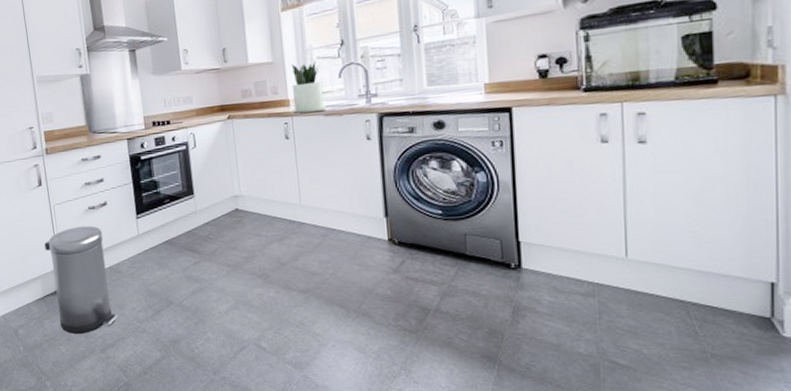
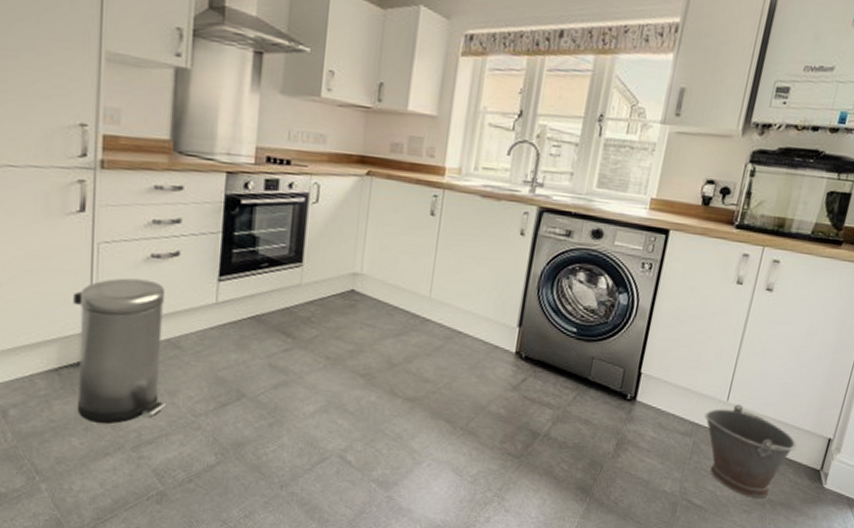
planter: present [291,60,328,114] -> none [446,125,489,191]
bucket: none [603,259,733,353] -> present [704,404,799,498]

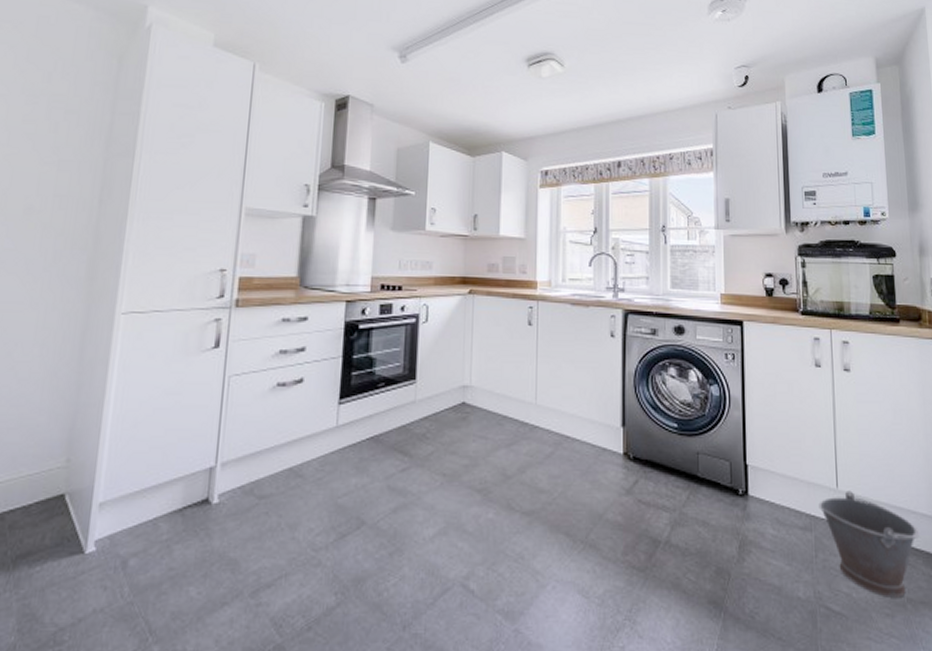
pedal bin: present [73,278,167,423] -> none [198,408,290,567]

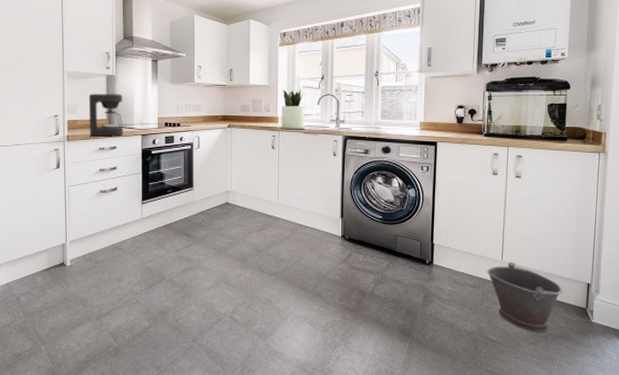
coffee maker: none [270,241,324,304] -> present [88,94,123,138]
planter: none [539,243,575,300] -> present [279,88,307,130]

